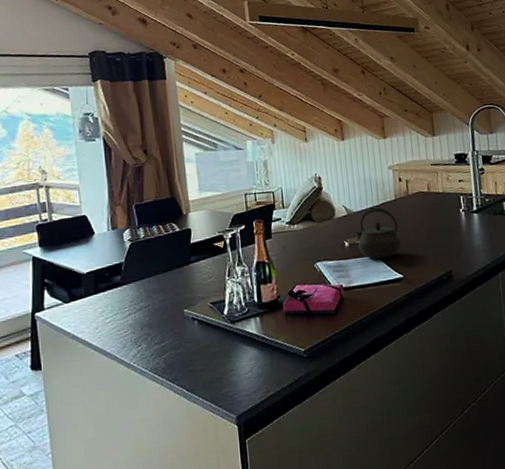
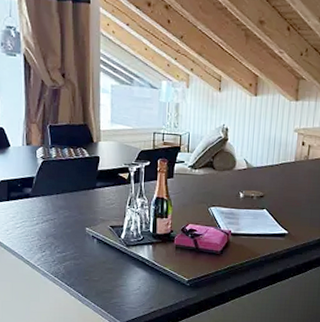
kettle: present [354,207,402,260] -> none [251,165,293,215]

